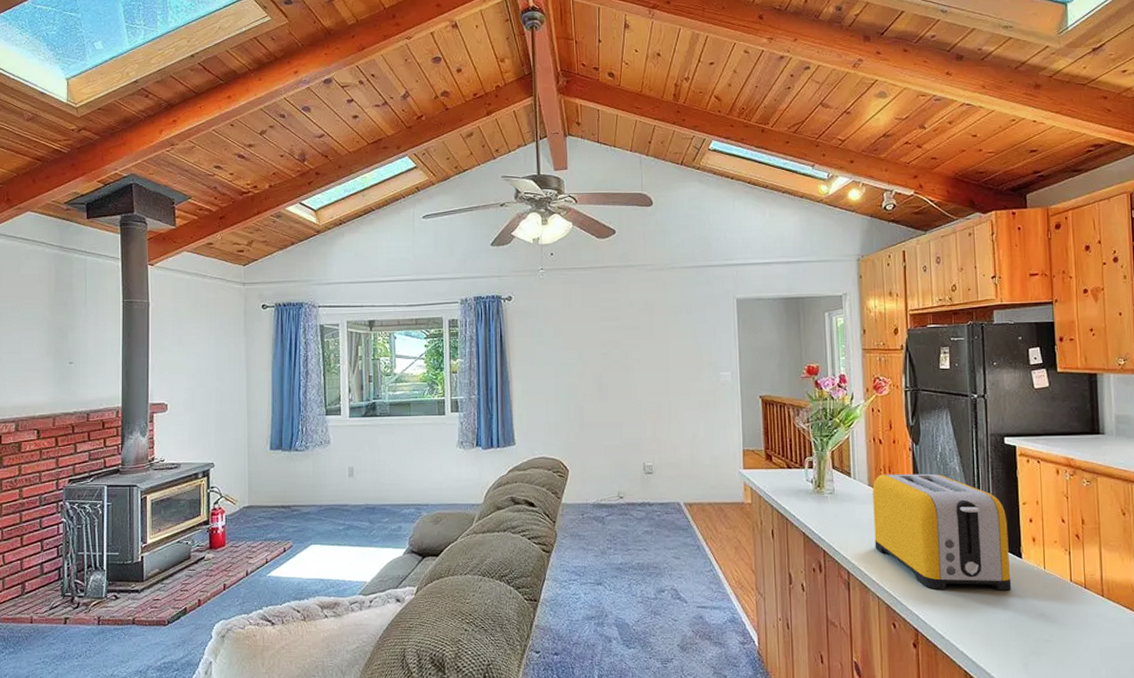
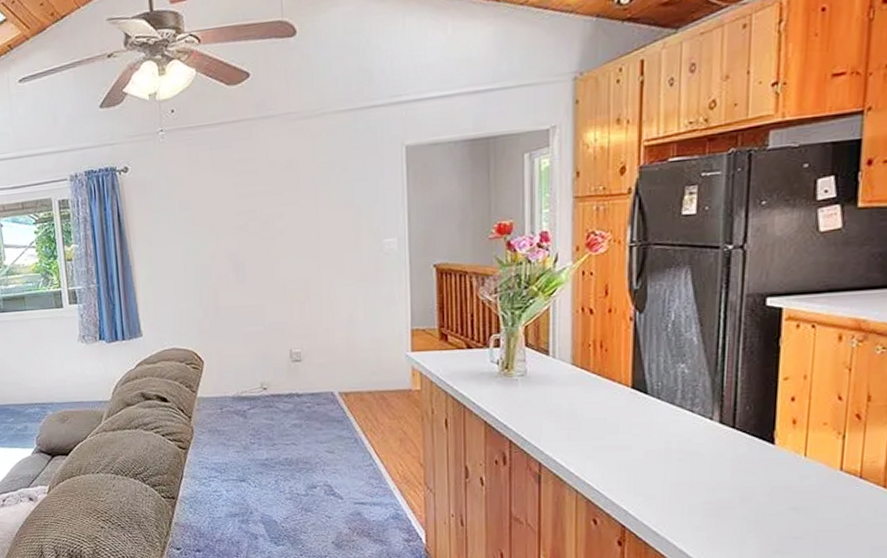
toaster: present [872,473,1012,591] -> none [575,347,759,482]

